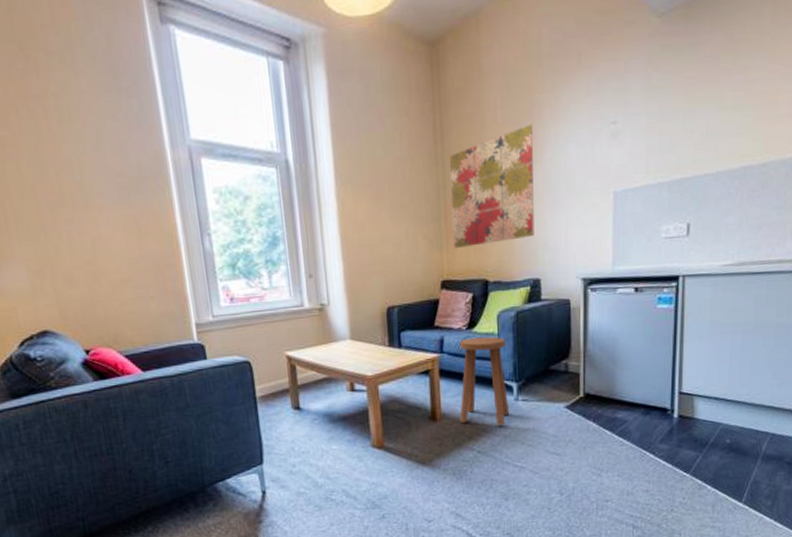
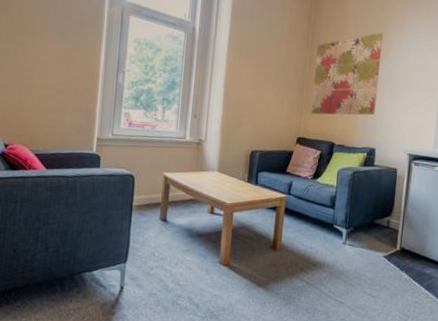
stool: present [459,336,510,426] -> none [296,186,342,264]

